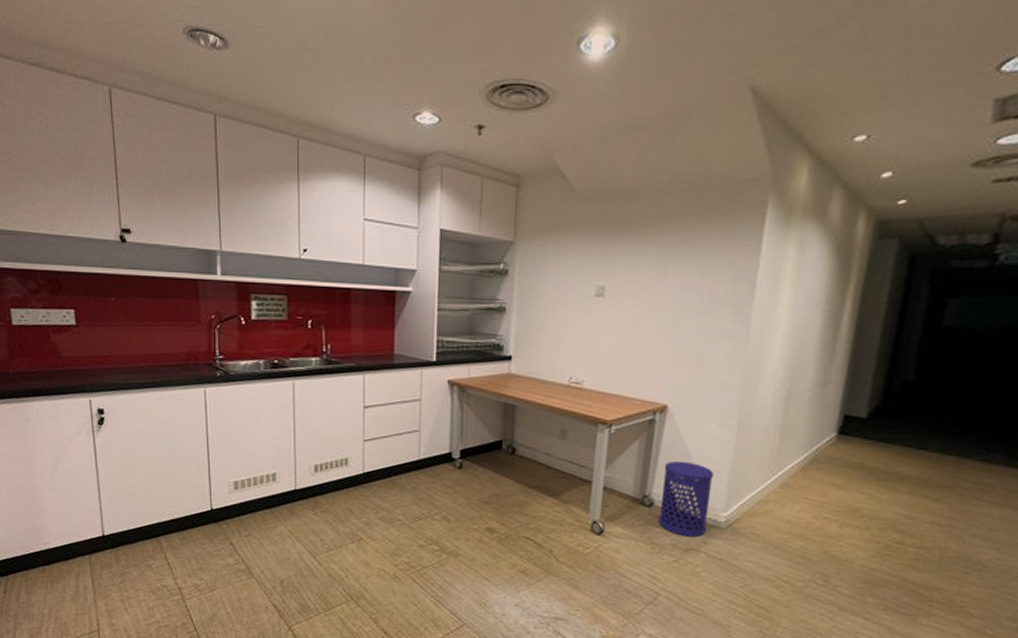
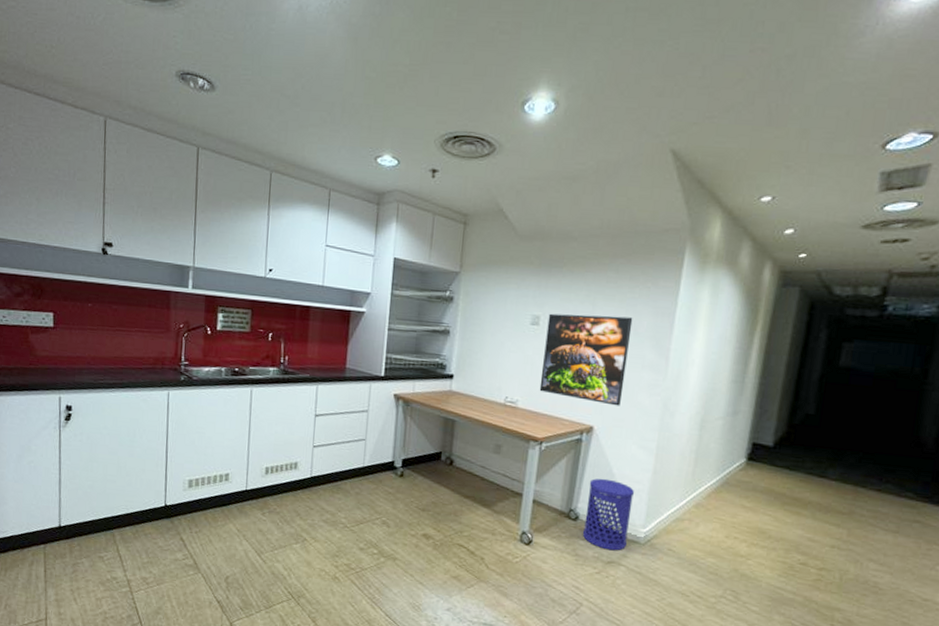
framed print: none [607,282,709,382] -> present [539,313,633,406]

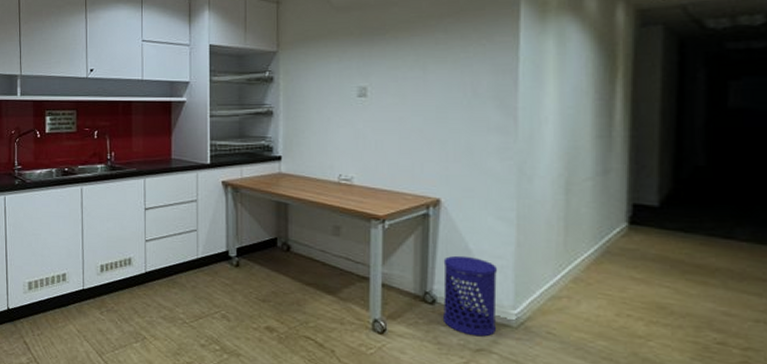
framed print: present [539,313,633,406] -> none [375,78,470,175]

